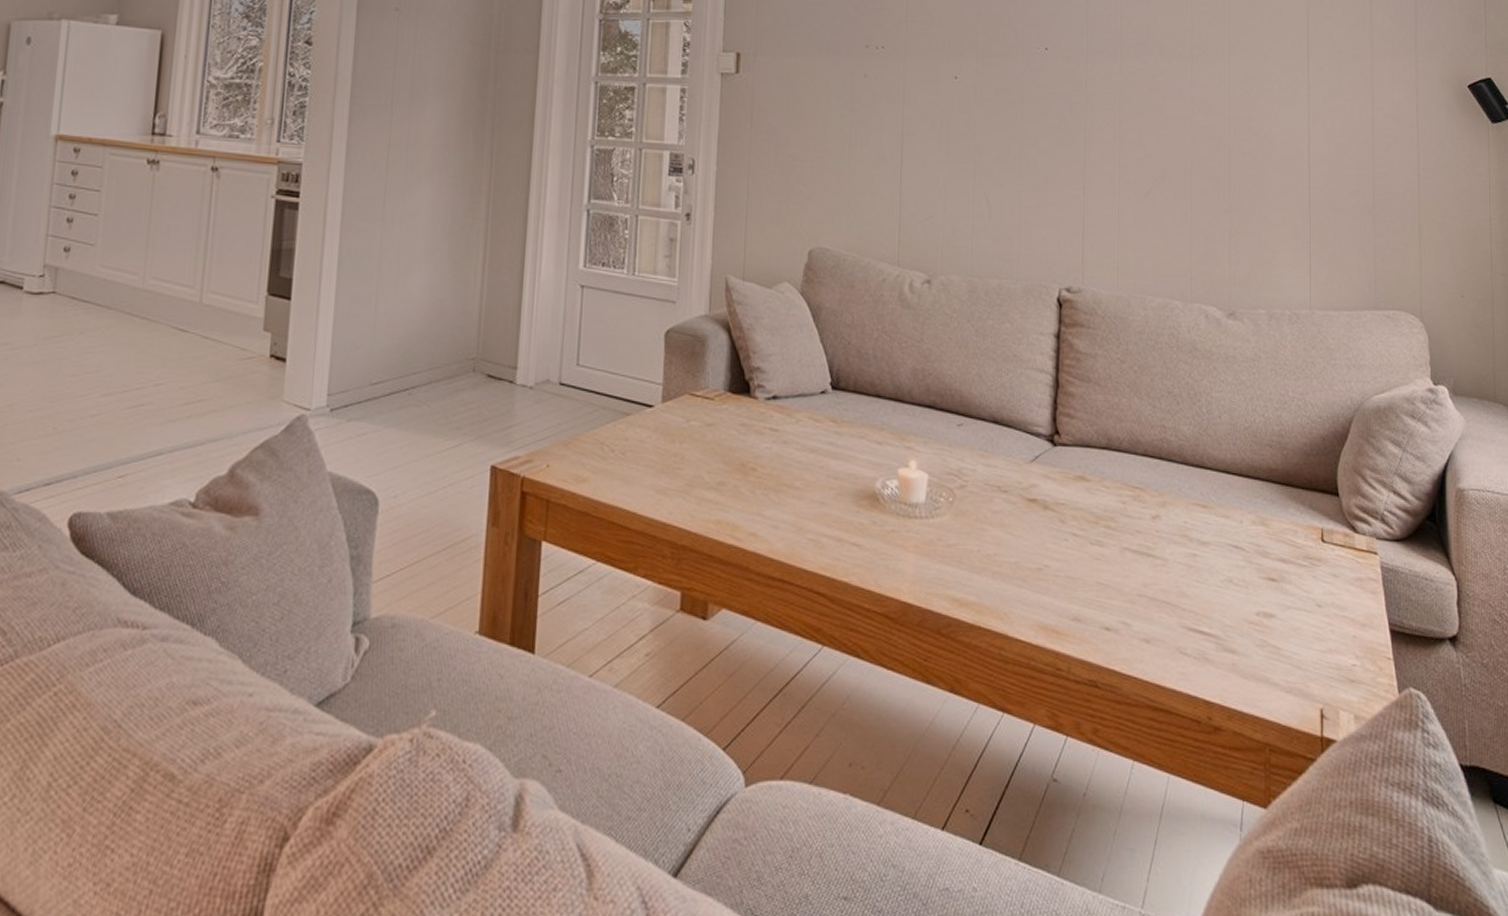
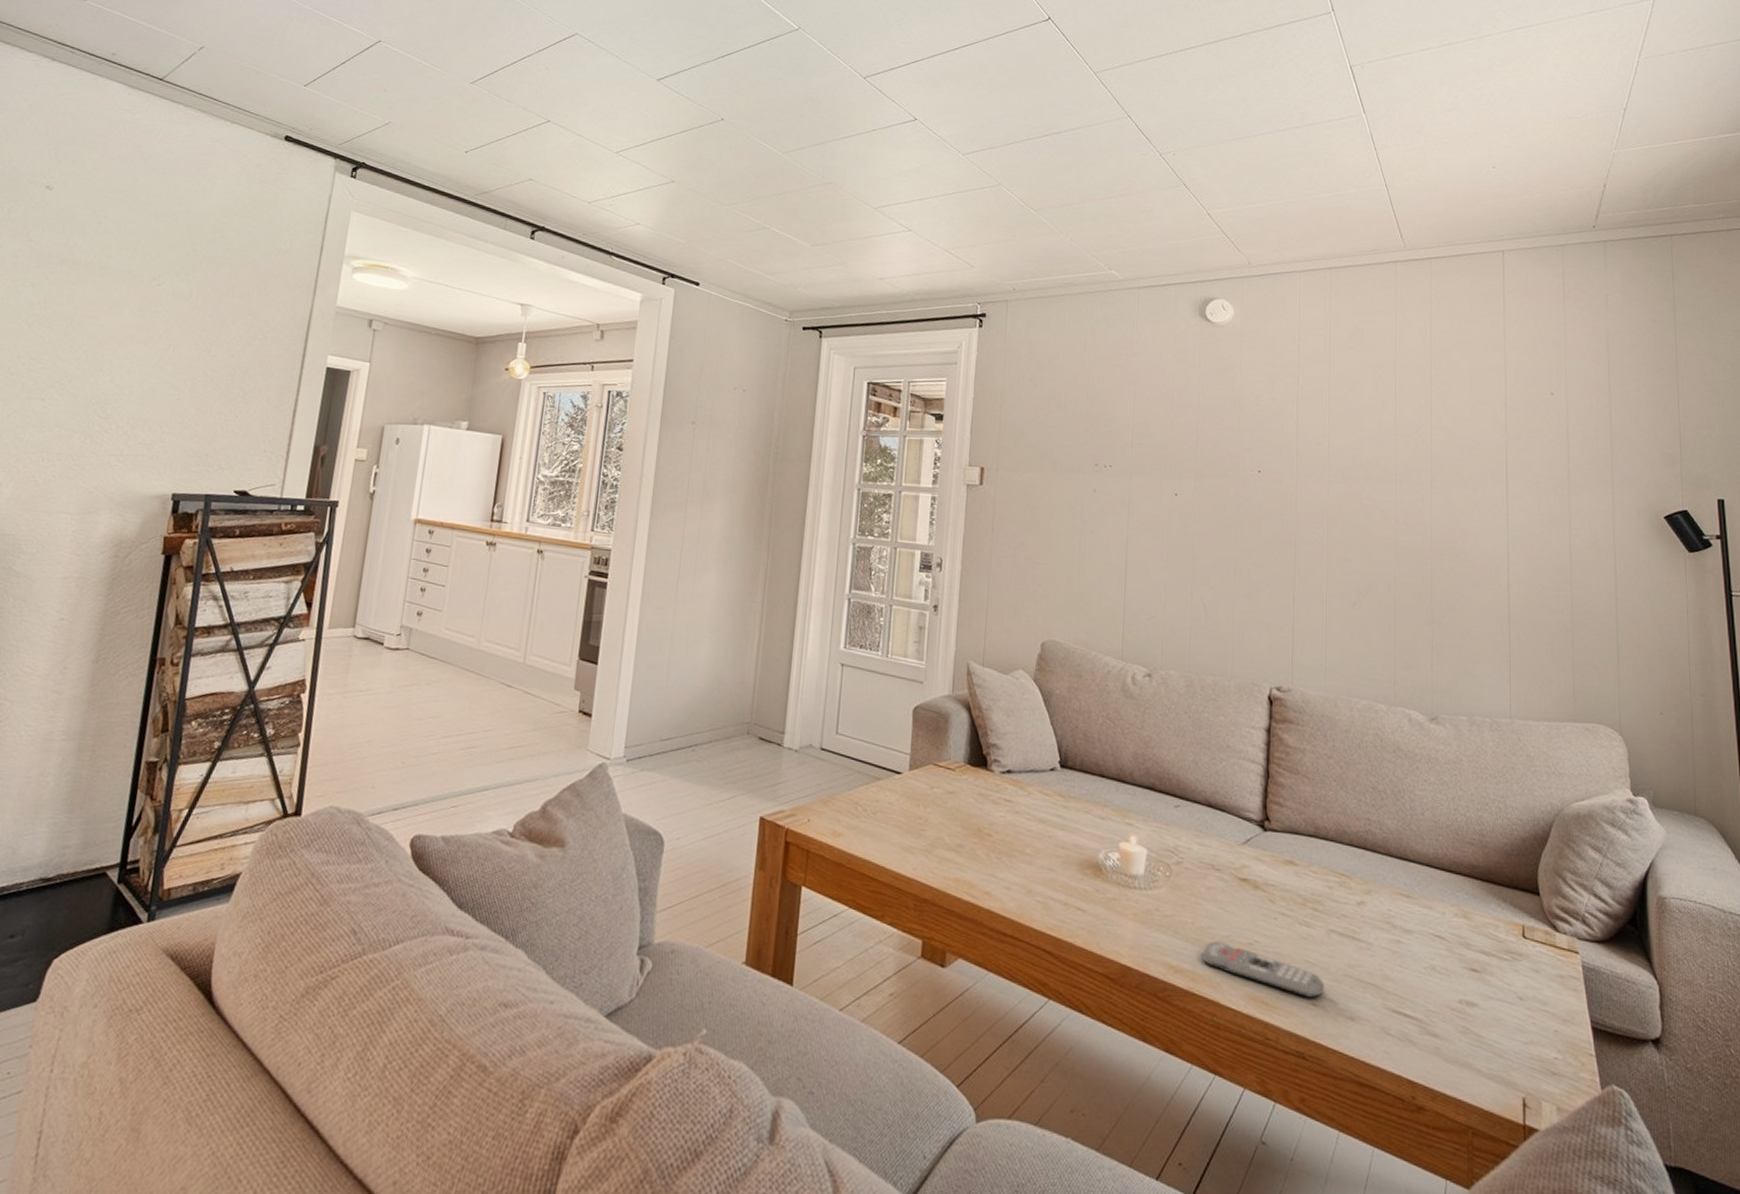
remote control: none [988,568,1118,622] -> present [1202,941,1324,998]

